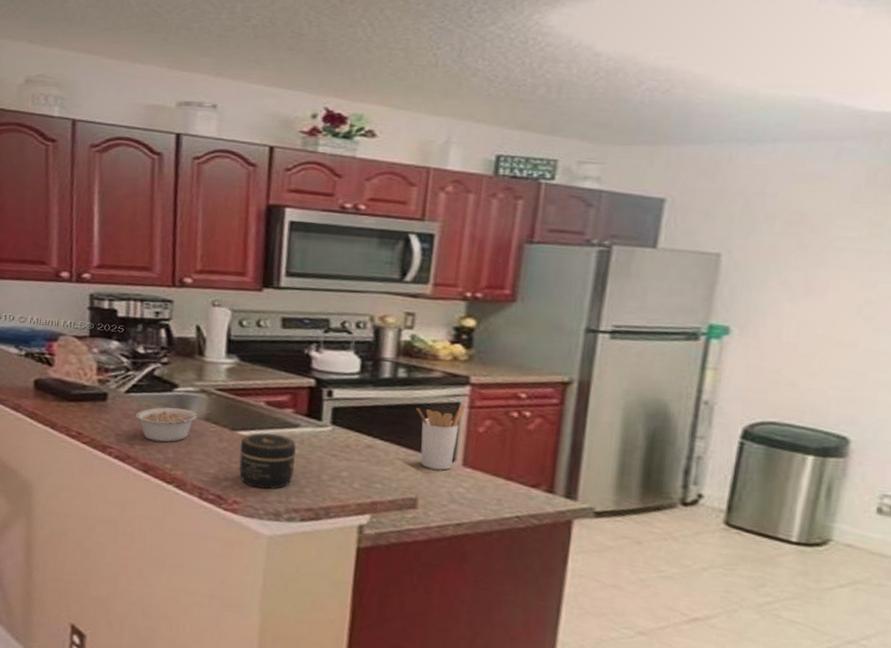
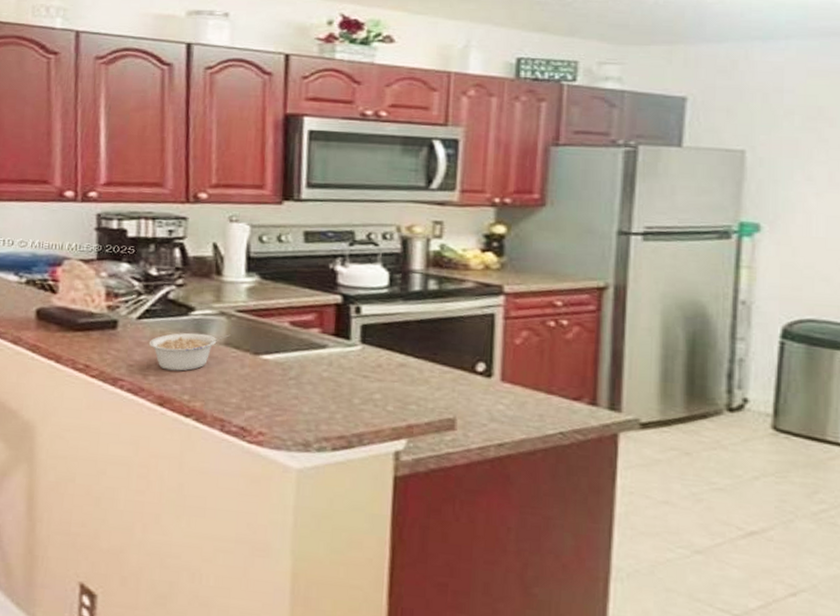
jar: present [239,433,296,490] -> none [263,356,325,418]
utensil holder: present [416,404,465,471] -> none [450,315,500,387]

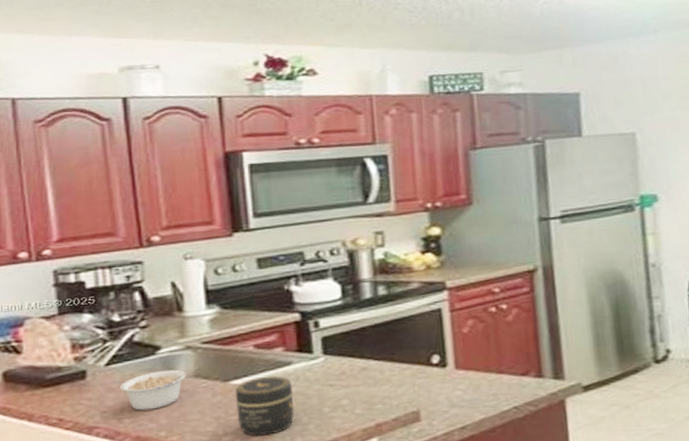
jar: none [263,356,325,418] -> present [235,376,295,436]

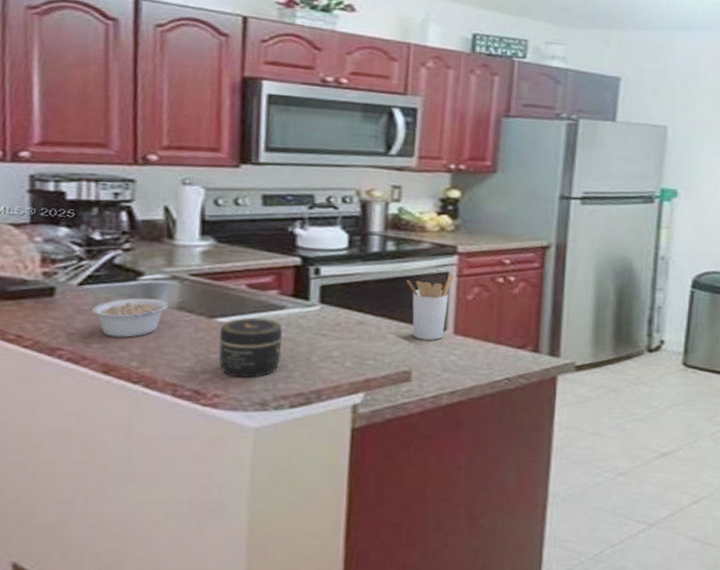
utensil holder: none [402,309,447,379] -> present [406,274,454,340]

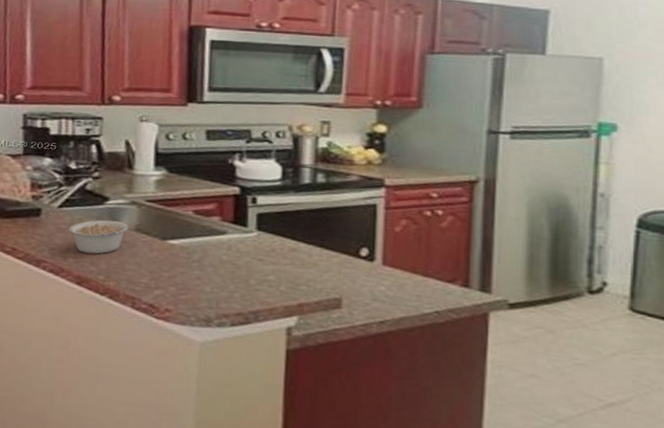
jar: present [218,318,283,378] -> none [169,241,224,296]
utensil holder: present [406,274,454,340] -> none [336,206,382,270]

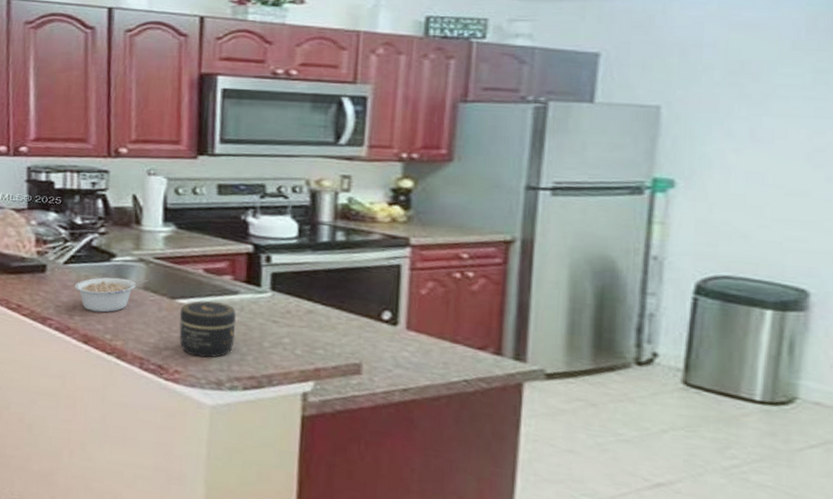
jar: none [169,241,224,296] -> present [179,301,236,358]

